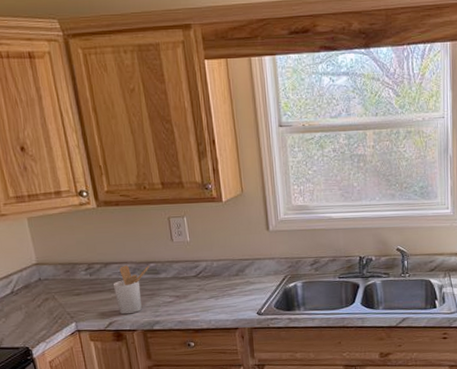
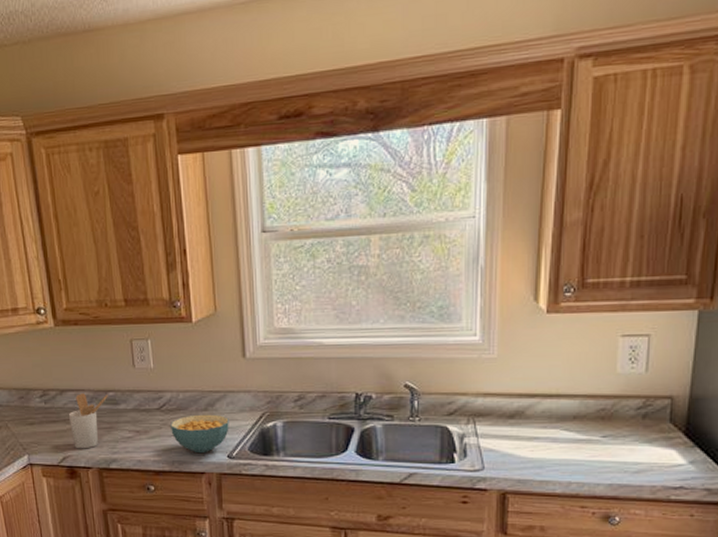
cereal bowl: none [207,278,258,312] -> present [170,414,229,454]

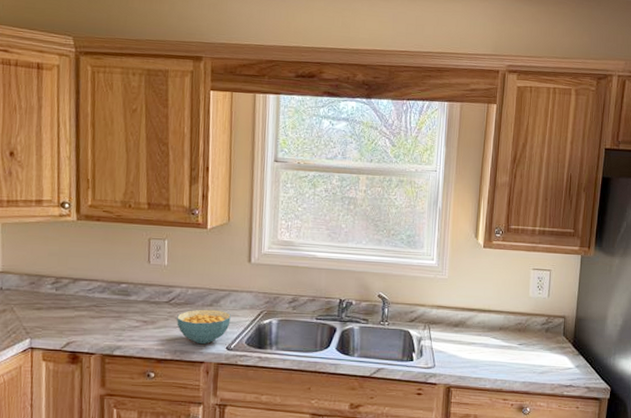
utensil holder: present [68,393,108,449] -> none [78,283,121,336]

